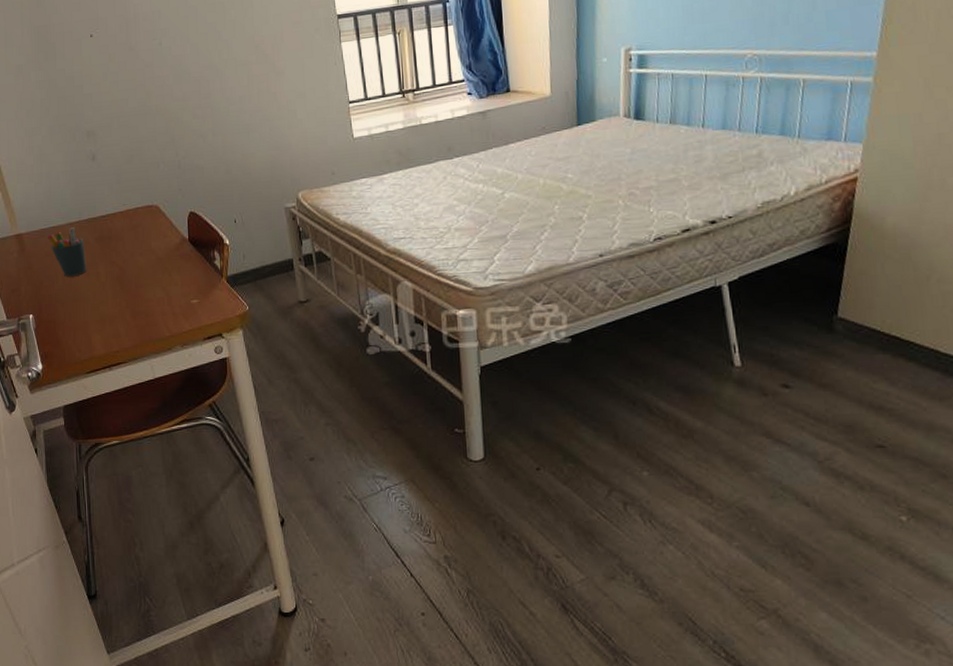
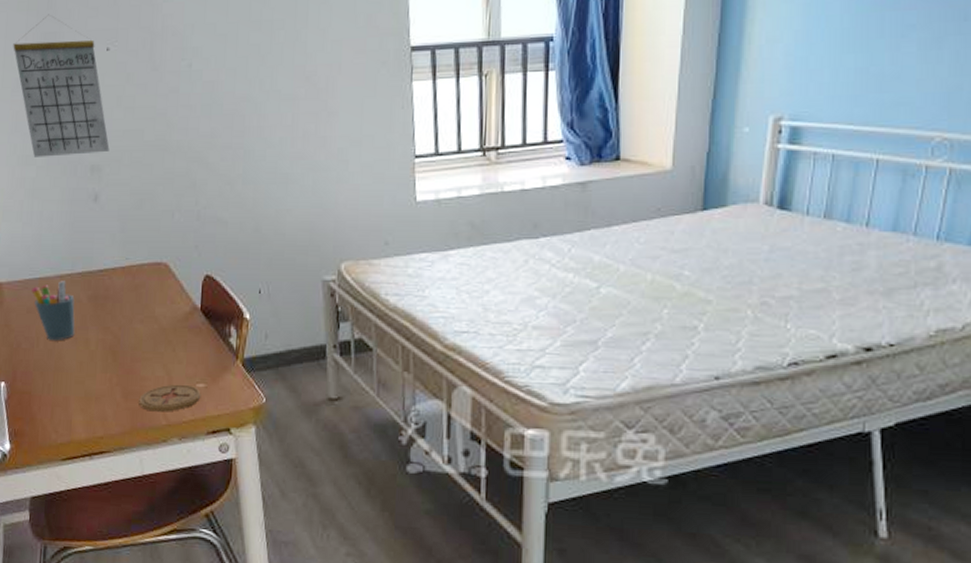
calendar: none [12,11,101,129] -> present [13,14,110,157]
coaster: none [145,301,196,326] -> present [139,384,201,412]

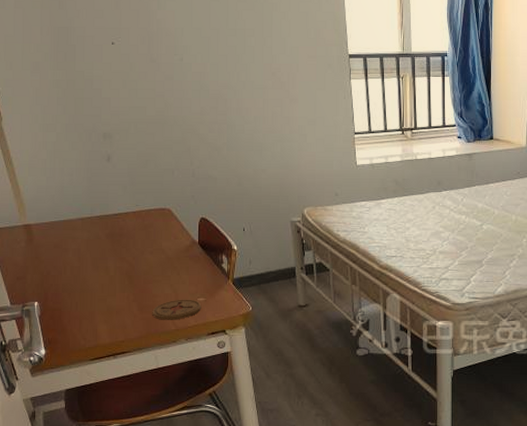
calendar: present [13,14,110,157] -> none [30,12,118,126]
pen holder: present [31,281,75,340] -> none [57,222,96,268]

